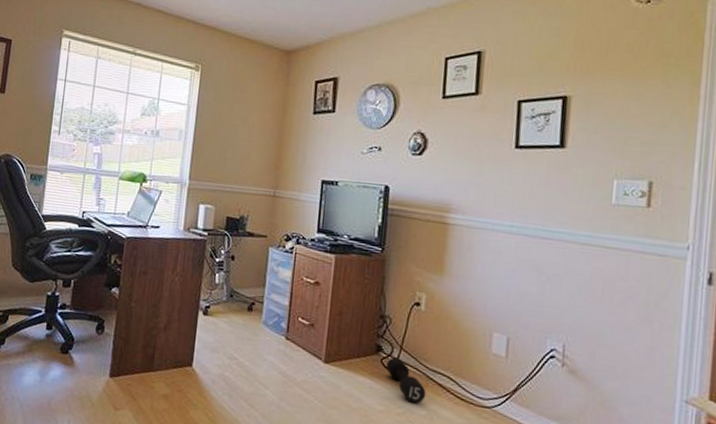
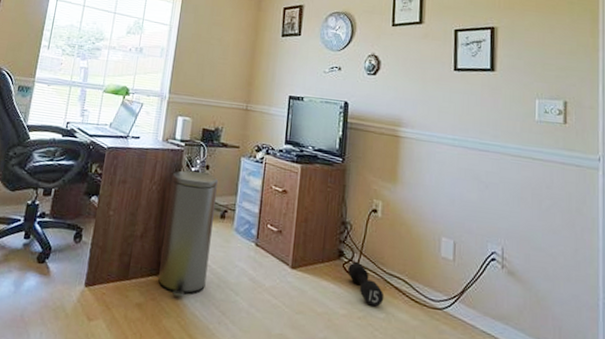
pedal bin: none [184,261,245,389] -> present [158,170,219,297]

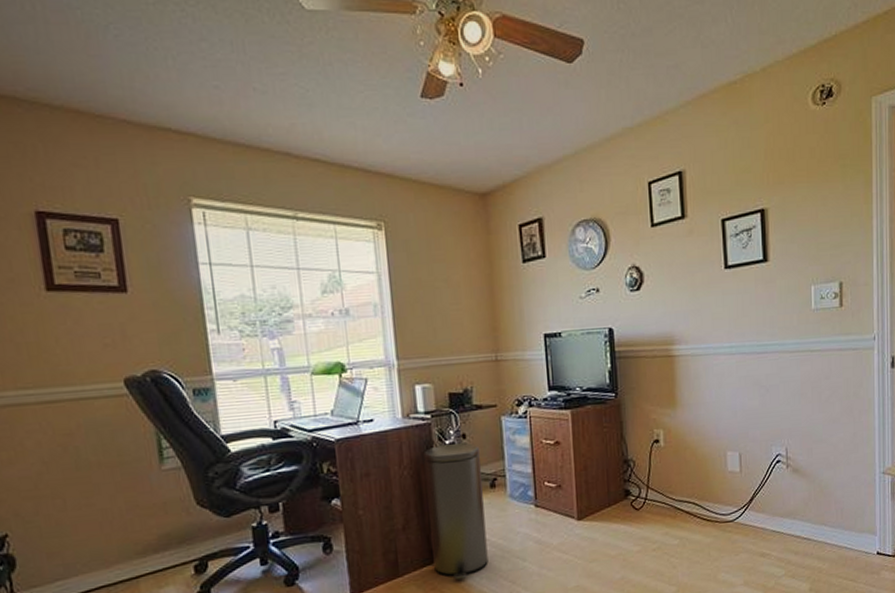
dumbbell: present [348,262,384,307] -> none [636,497,677,536]

